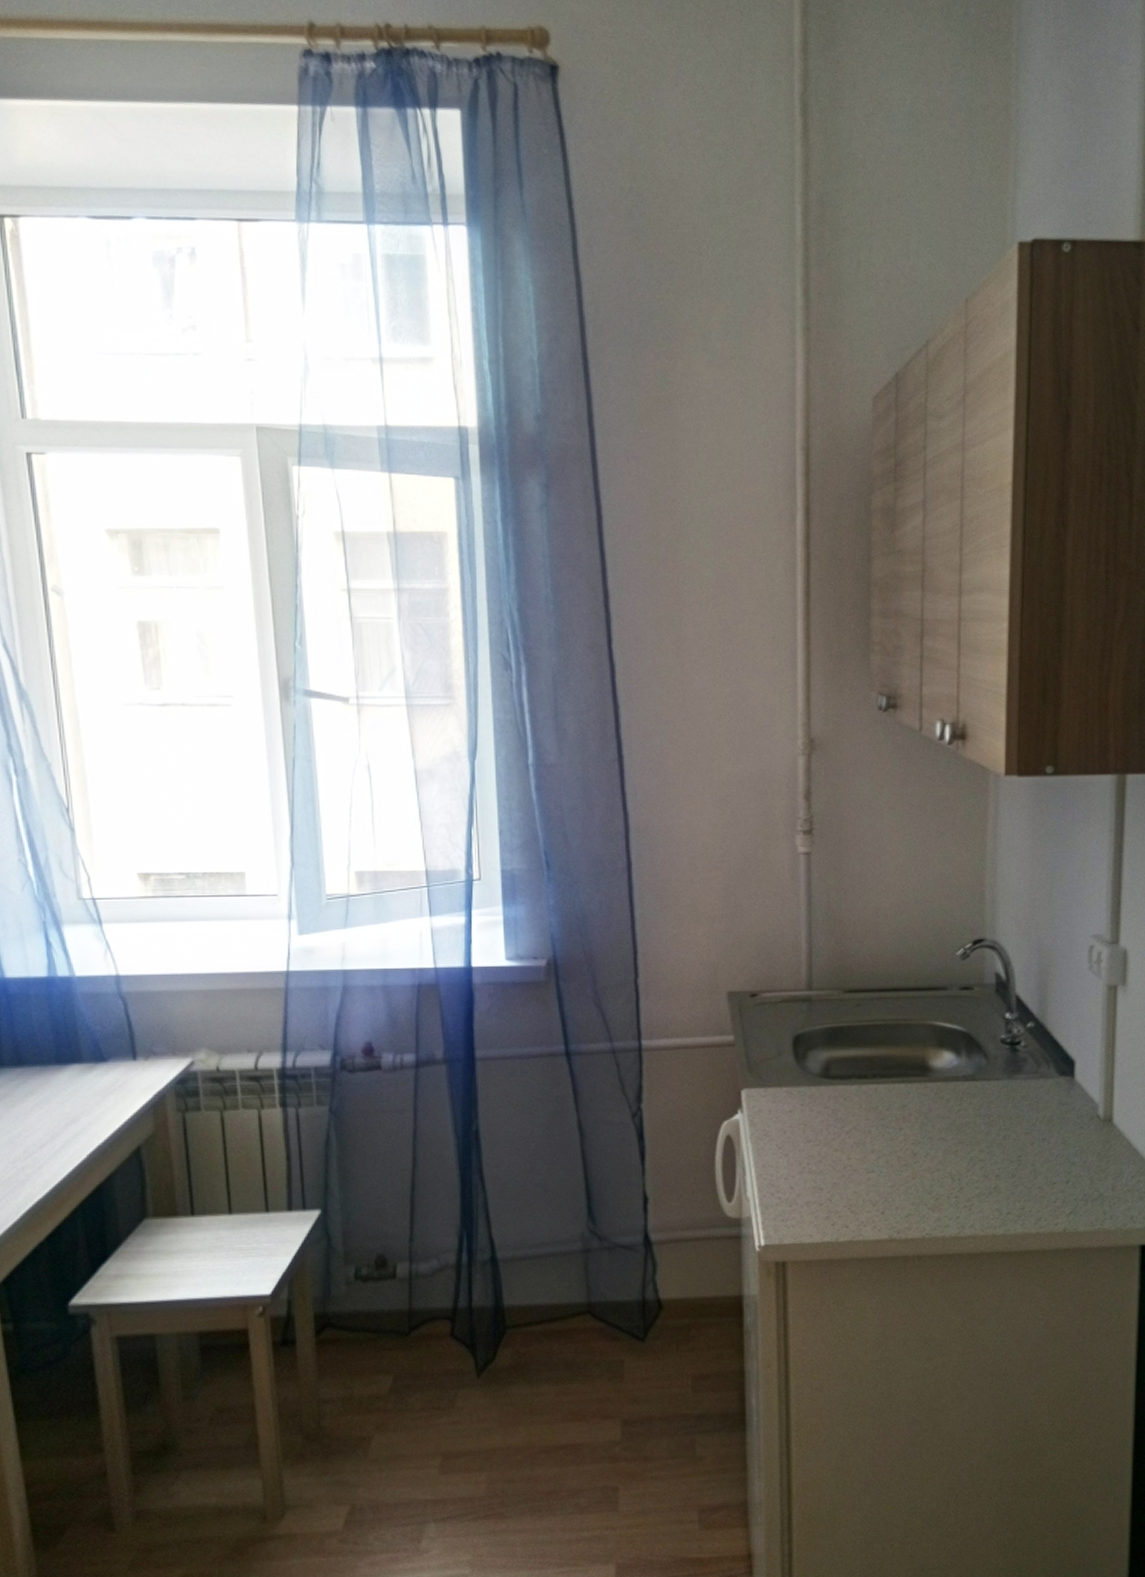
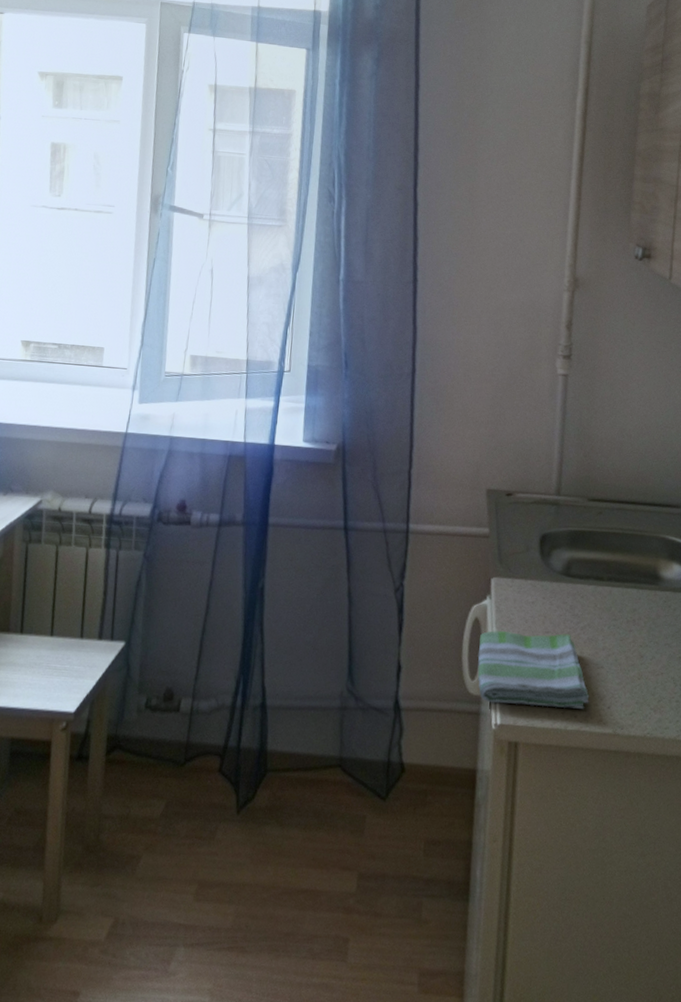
dish towel: none [733,1140,861,1224] -> present [477,631,590,709]

